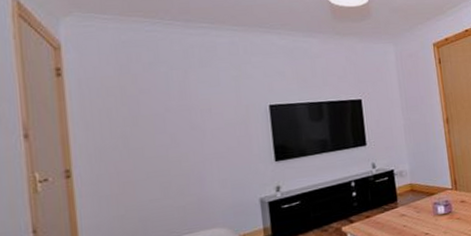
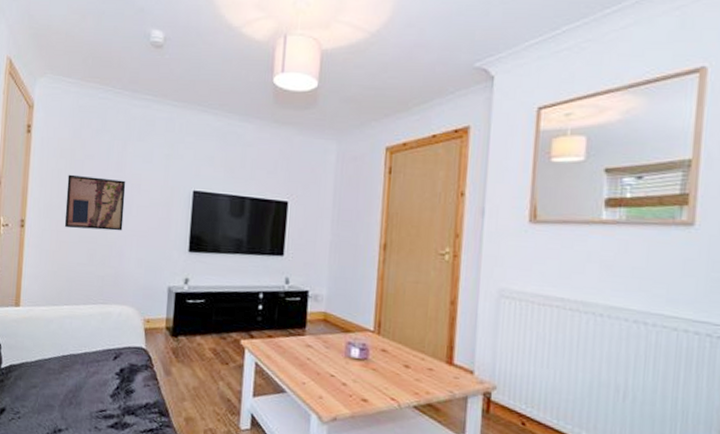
wall art: none [120,107,199,168] -> present [64,174,126,231]

